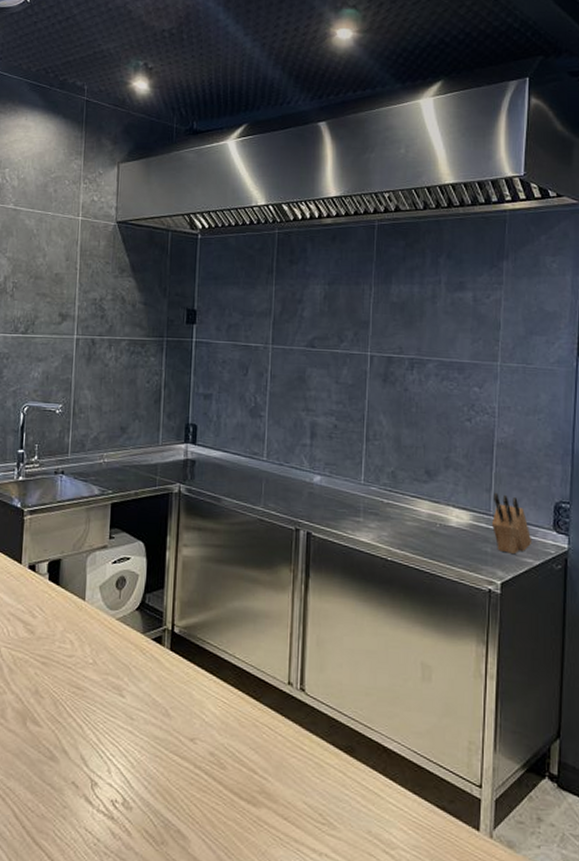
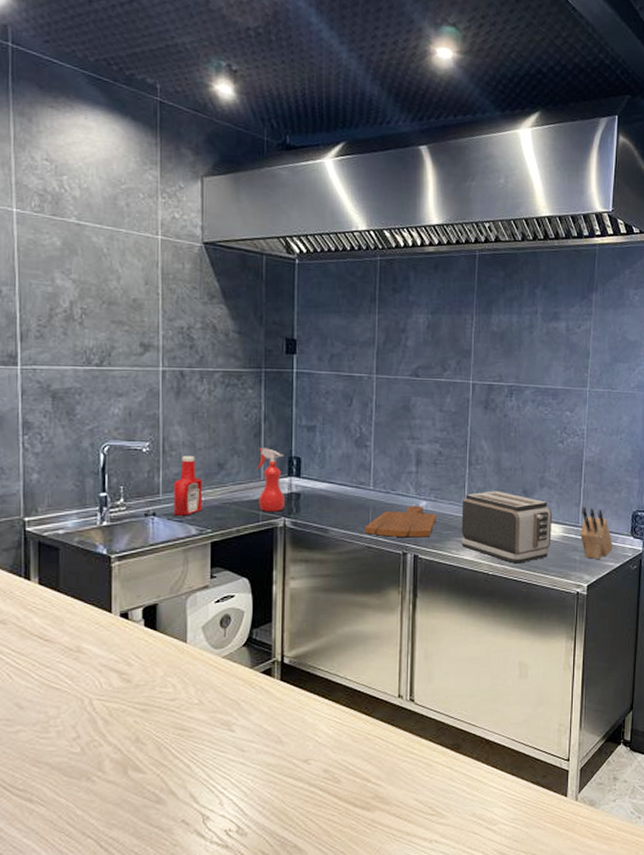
ketchup bottle: none [79,419,107,476] -> present [173,456,203,516]
spray bottle: none [155,414,181,477] -> present [256,448,285,512]
cutting board: none [256,480,331,514] -> present [364,506,437,538]
toaster: none [357,469,458,551] -> present [461,490,552,564]

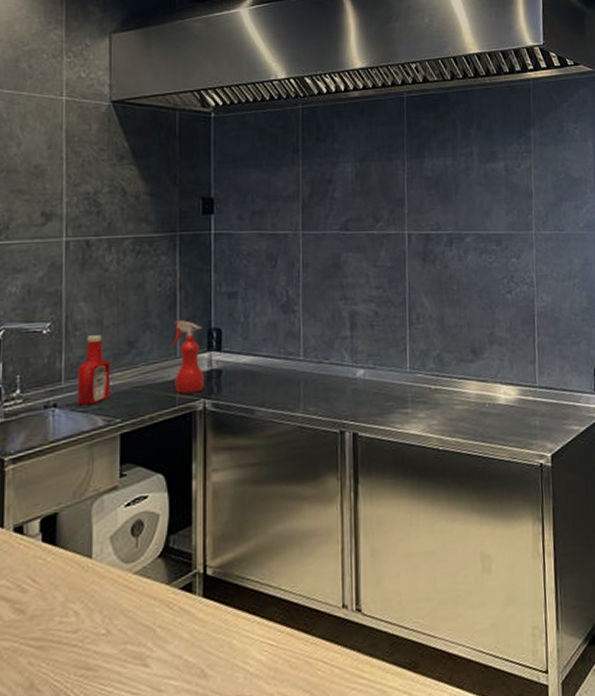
cutting board: present [364,506,437,538] -> none [295,375,376,414]
toaster: present [461,490,552,564] -> none [404,351,507,435]
knife block: present [579,506,614,560] -> none [538,363,577,424]

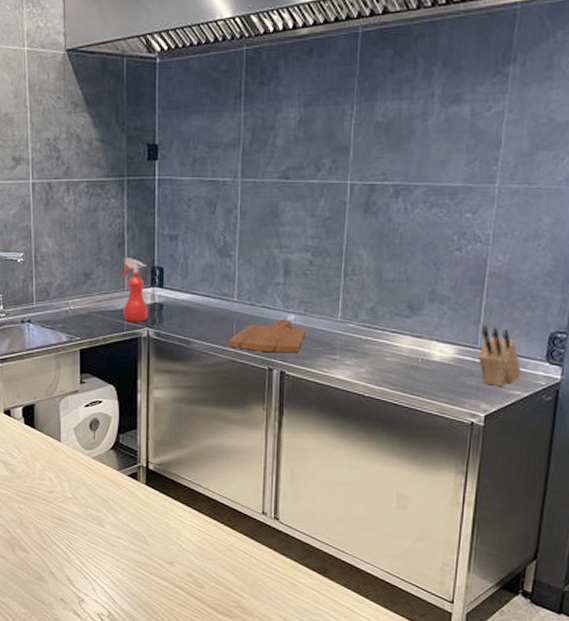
ketchup bottle: present [77,335,111,406] -> none [46,266,71,323]
cutting board: none [295,375,376,414] -> present [228,319,306,353]
knife block: none [538,363,577,424] -> present [477,325,522,387]

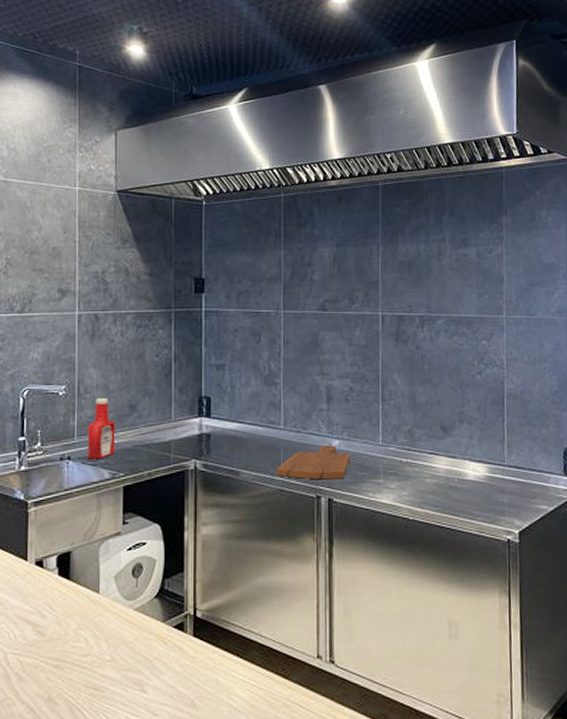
ketchup bottle: none [46,266,71,323] -> present [87,398,115,459]
spray bottle: present [120,258,148,322] -> none [167,388,195,454]
knife block: present [477,325,522,387] -> none [506,443,546,503]

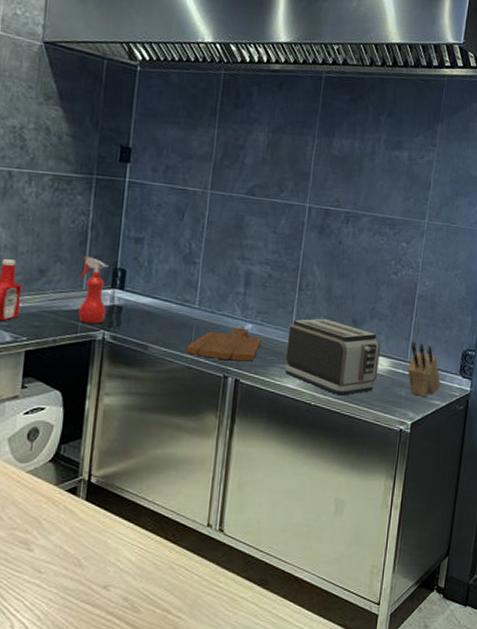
spray bottle: none [167,388,195,454] -> present [78,257,109,324]
toaster: none [376,427,476,508] -> present [284,318,380,396]
knife block: none [506,443,546,503] -> present [407,341,441,398]

